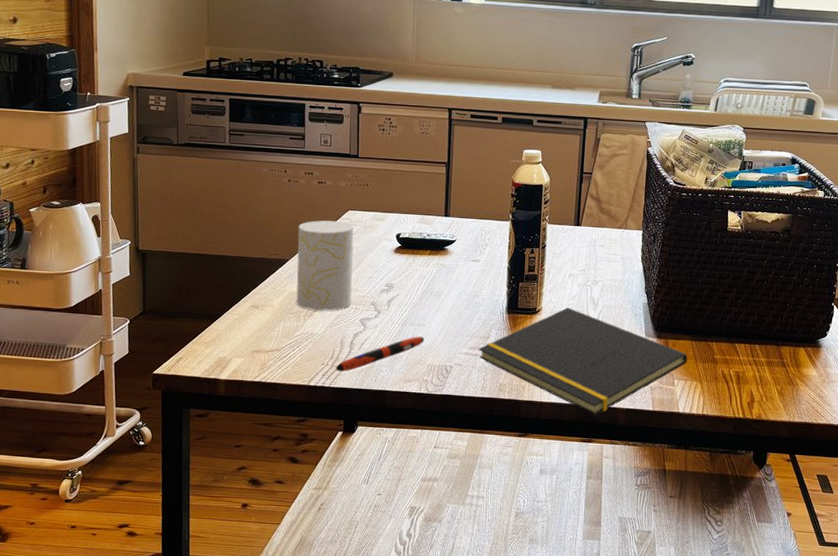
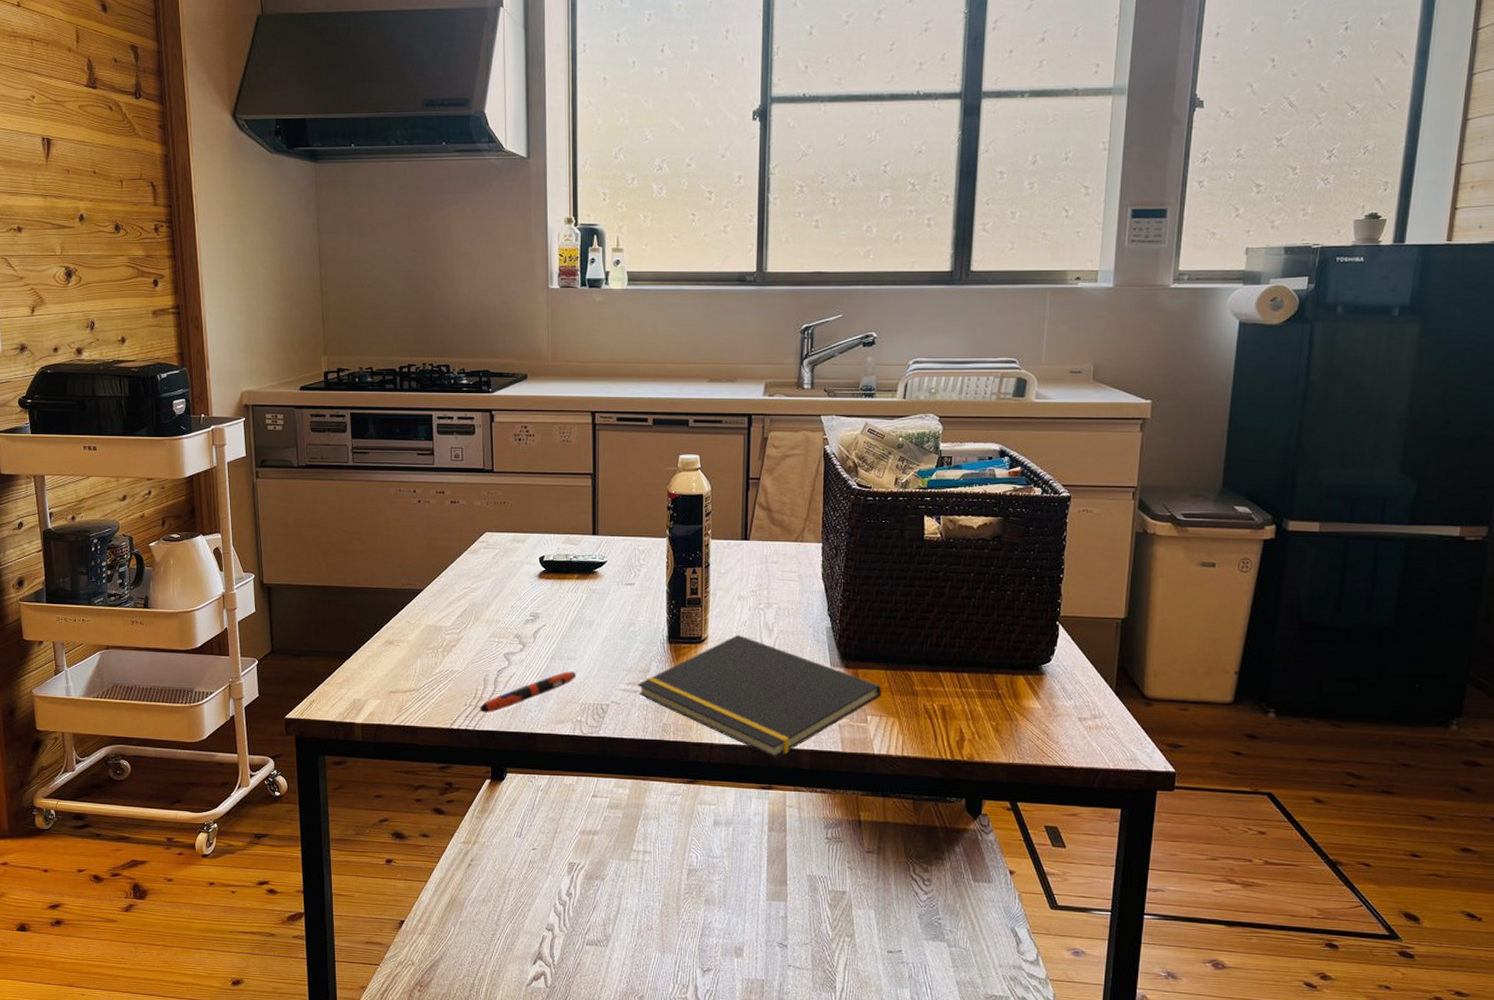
cup: present [296,220,355,311] -> none [431,544,494,645]

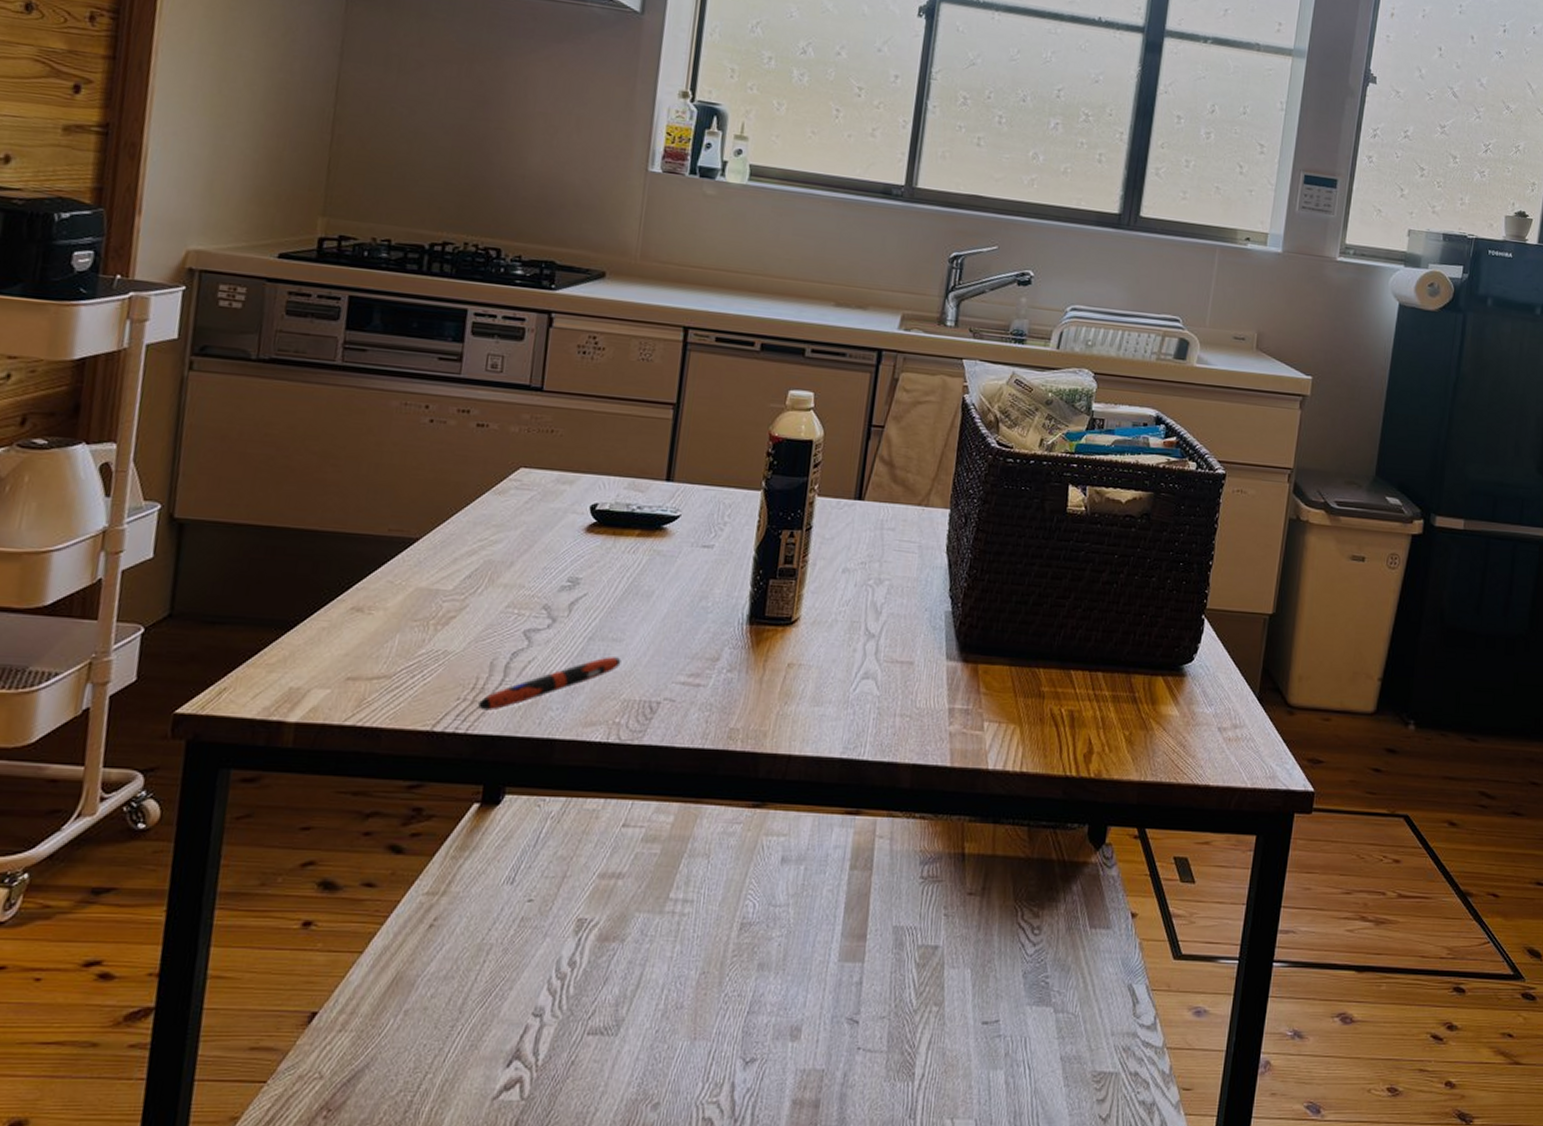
notepad: present [637,635,881,758] -> none [701,617,1004,775]

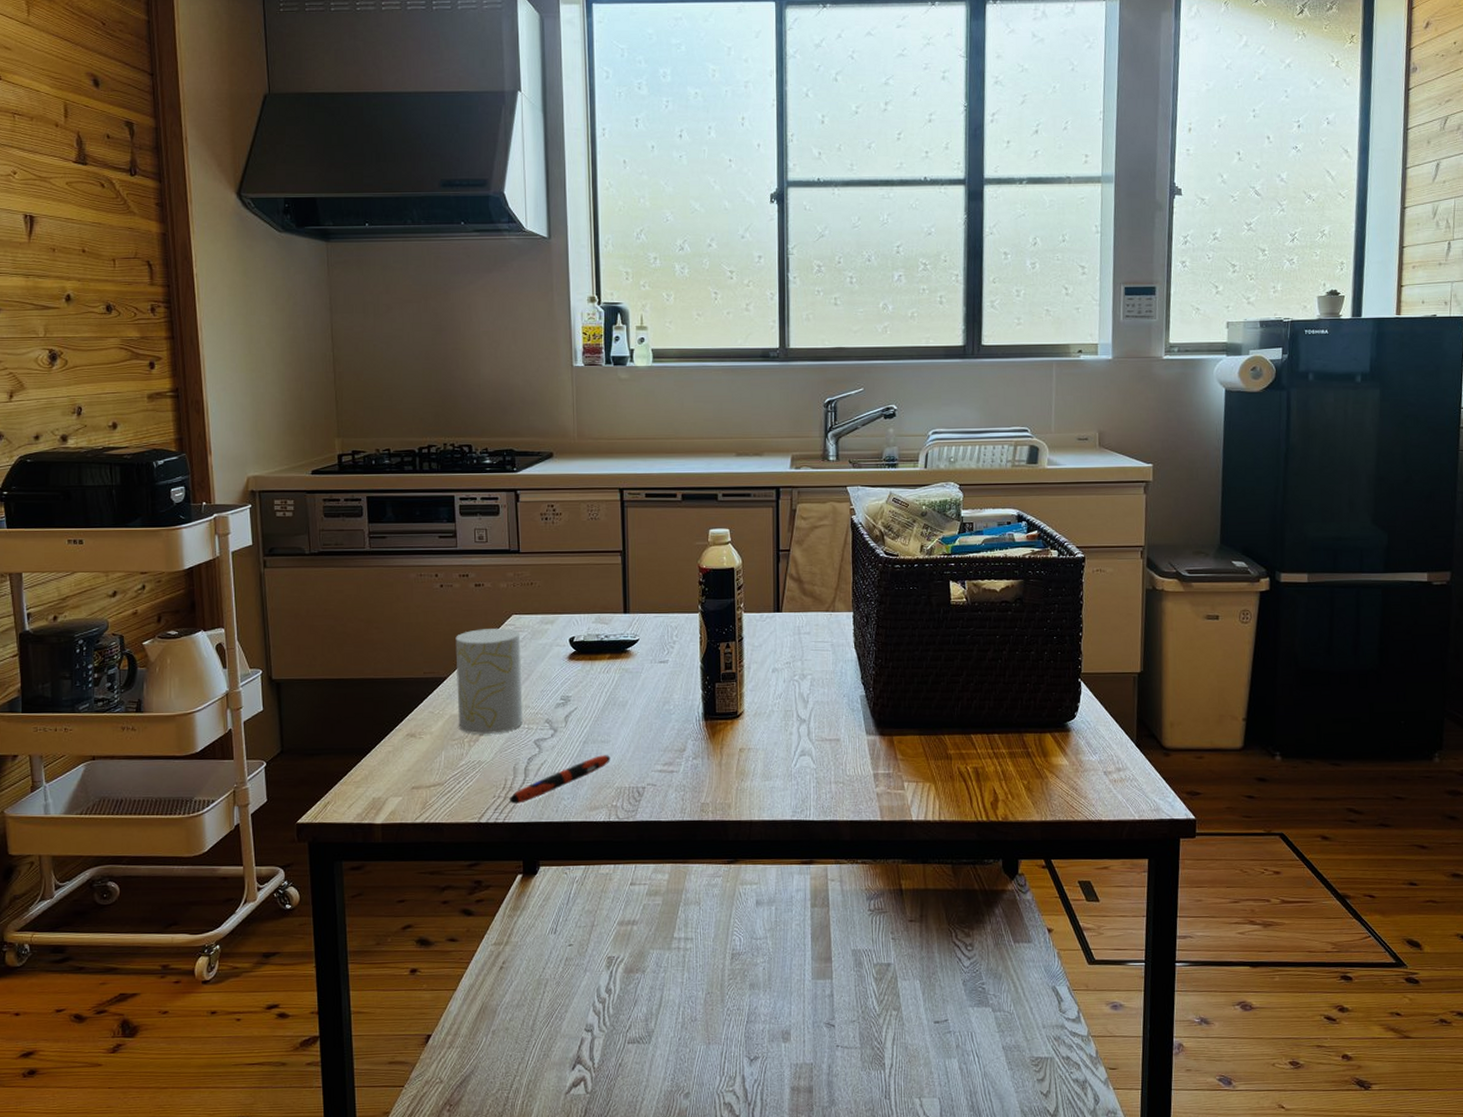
cup: none [424,481,527,617] -> present [455,628,523,734]

